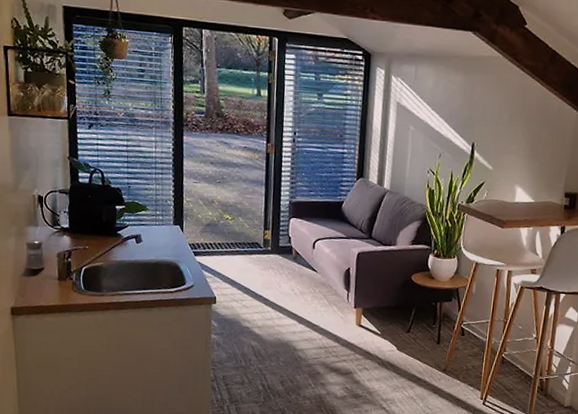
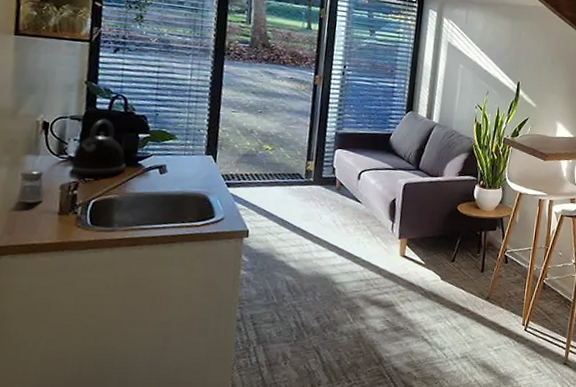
kettle: none [63,192,107,245] -> present [70,118,126,176]

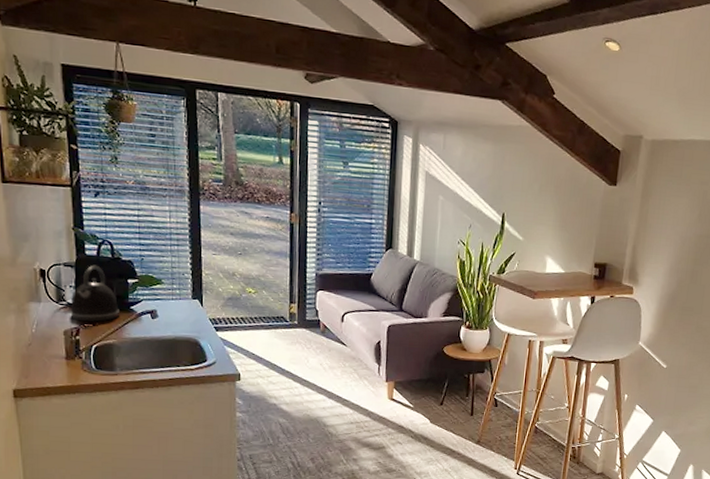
salt shaker: present [17,169,44,203] -> none [27,316,50,349]

